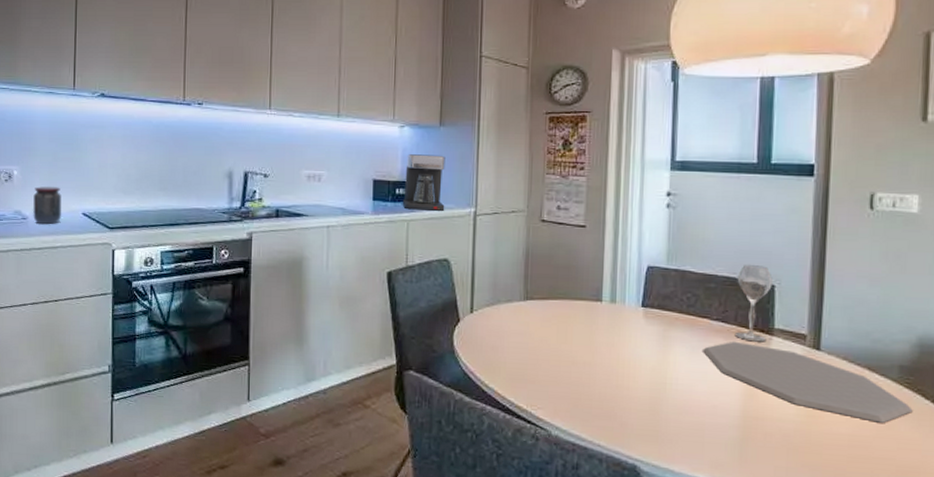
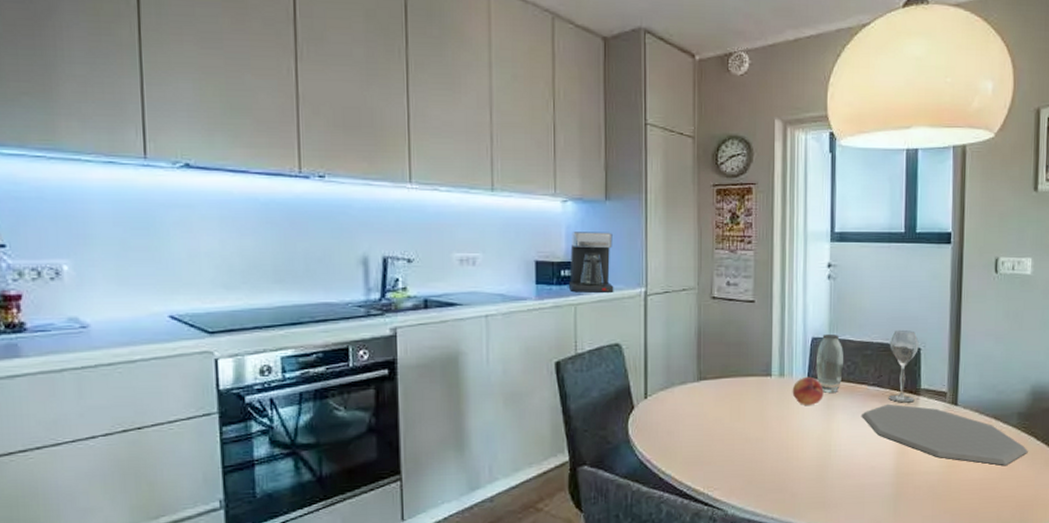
jar: present [32,186,61,224] -> none [94,283,139,332]
fruit: none [624,305,660,335] -> present [792,376,824,405]
vase: none [652,263,684,324] -> present [816,333,844,393]

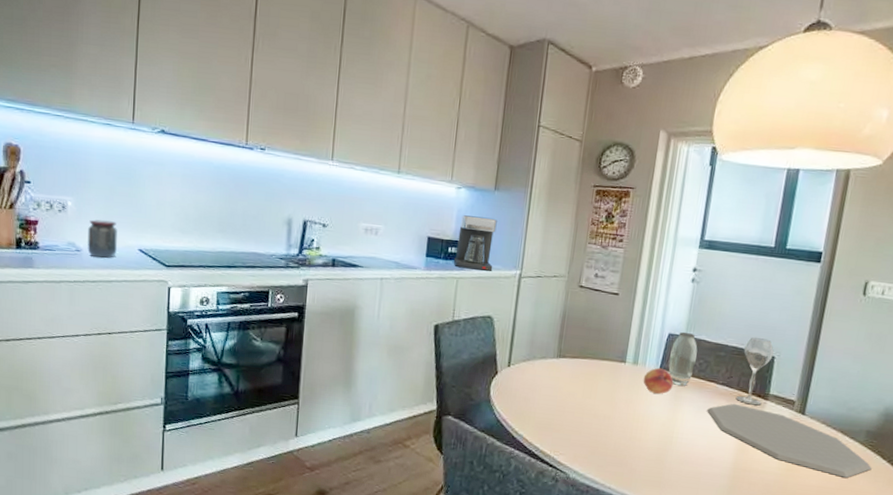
jar: none [94,283,139,332] -> present [86,219,117,258]

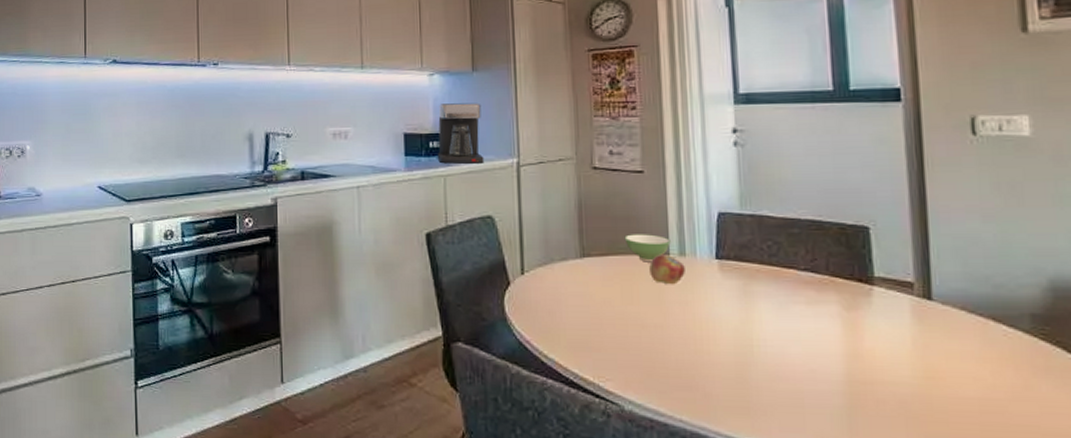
jar: present [86,219,117,258] -> none [46,159,76,200]
bowl: none [593,343,629,367] -> present [624,234,671,262]
fruit: none [608,361,636,386] -> present [649,253,685,285]
fruit: present [643,367,674,394] -> none [696,257,738,290]
vase: present [668,331,698,386] -> none [725,208,763,277]
placemat: present [707,403,872,478] -> none [792,293,1054,383]
wineglass: present [735,337,774,406] -> none [823,205,867,294]

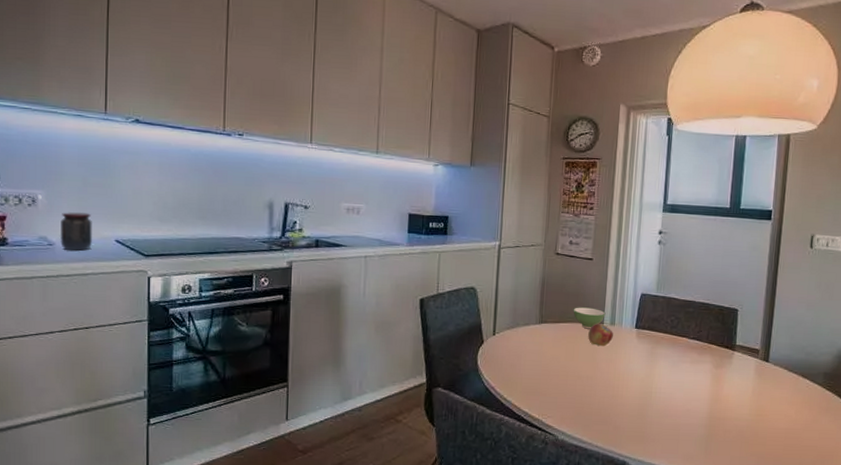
jar: none [46,159,76,200] -> present [59,211,92,251]
coffee maker: present [437,103,484,165] -> none [434,191,475,245]

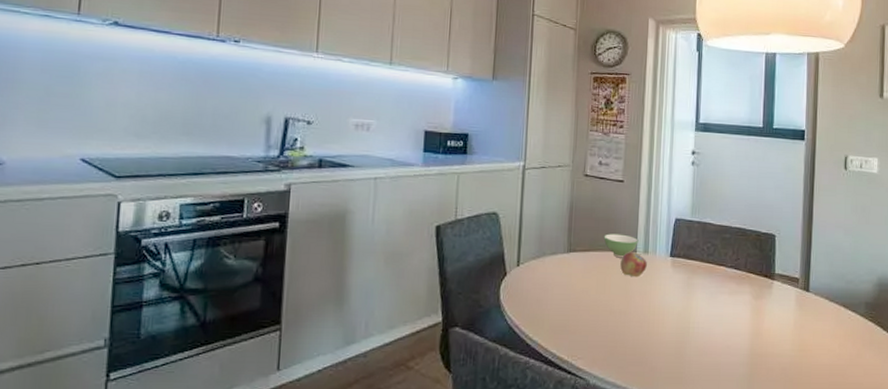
jar: present [59,211,92,251] -> none [11,125,54,171]

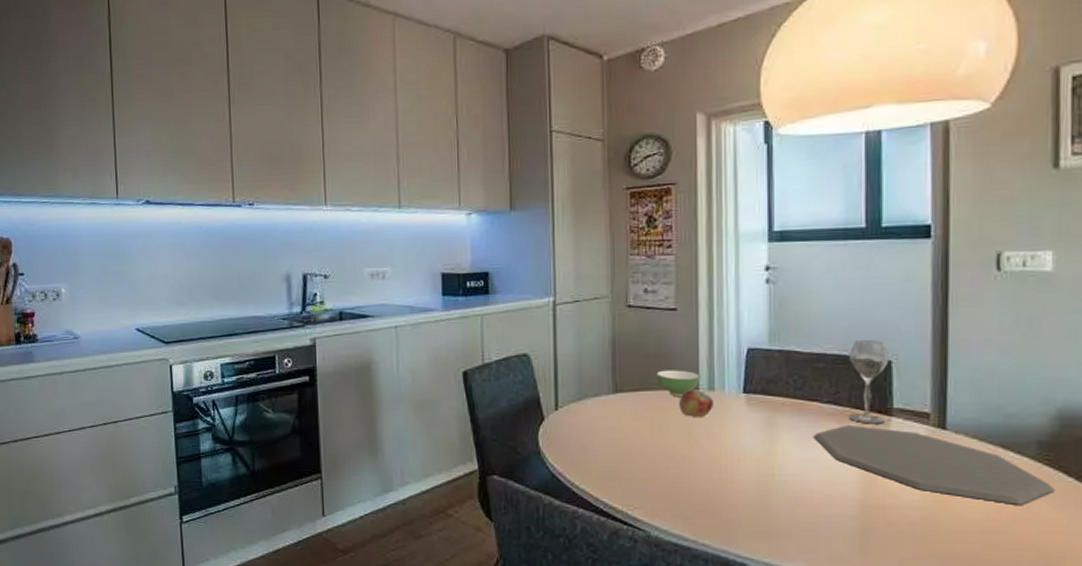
placemat: none [719,286,875,352] -> present [814,424,1055,505]
wineglass: none [744,217,774,286] -> present [848,340,889,424]

